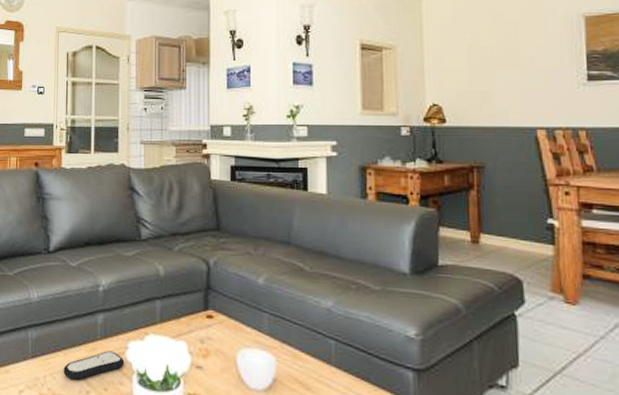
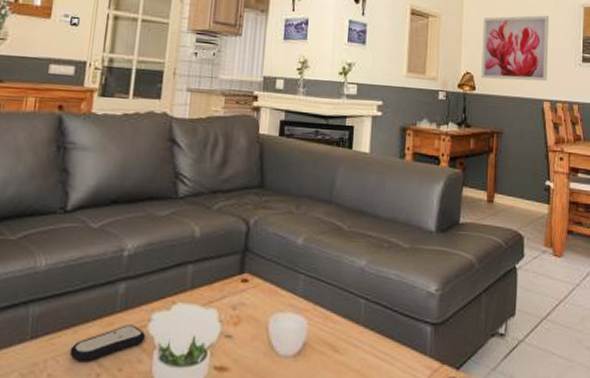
wall art: none [449,31,539,110] -> present [481,15,549,82]

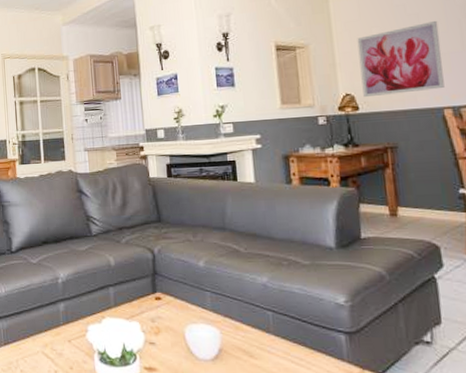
remote control: present [70,325,146,363] -> none [33,334,86,362]

